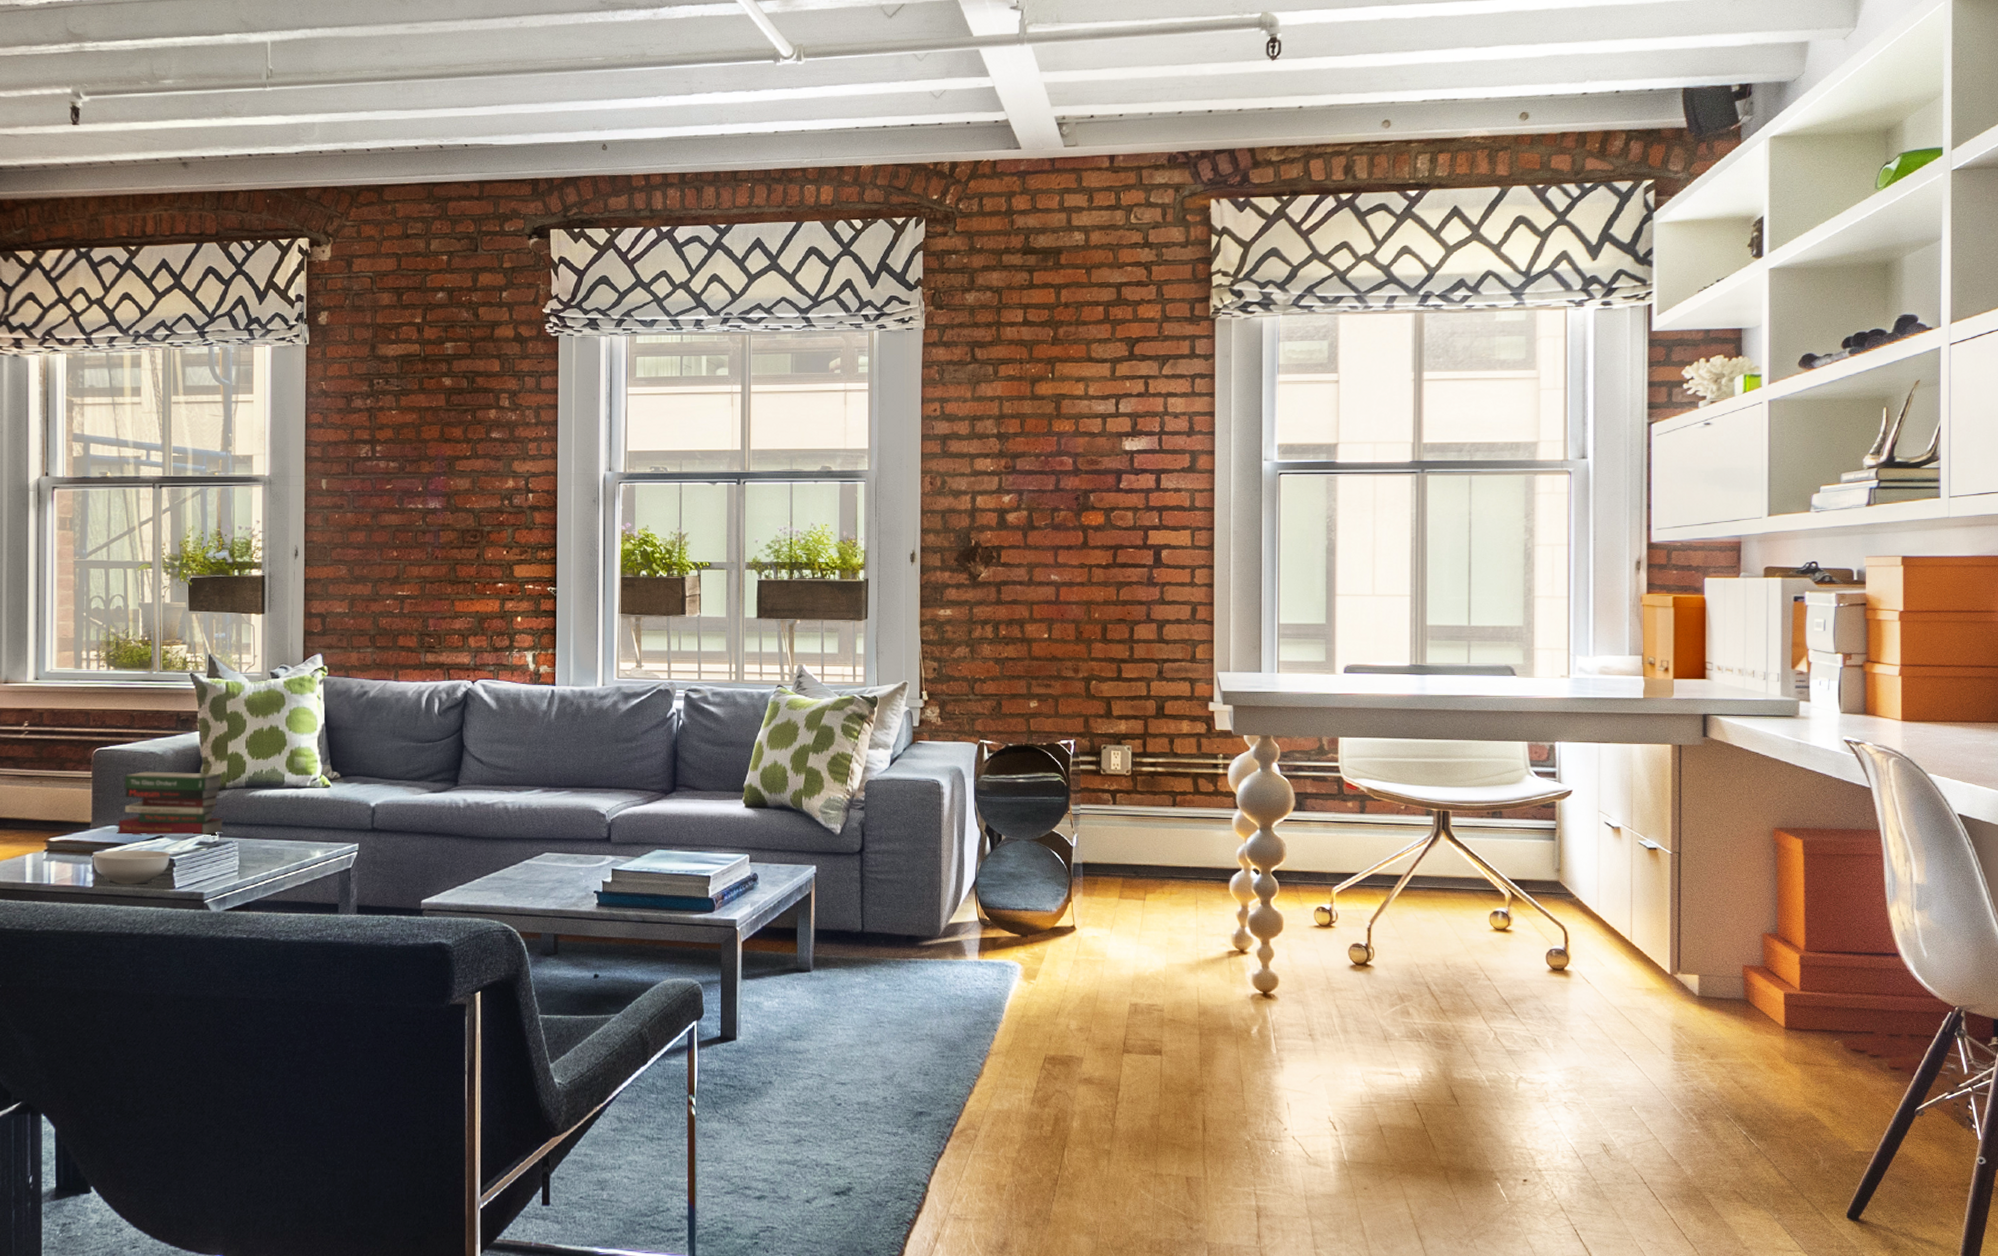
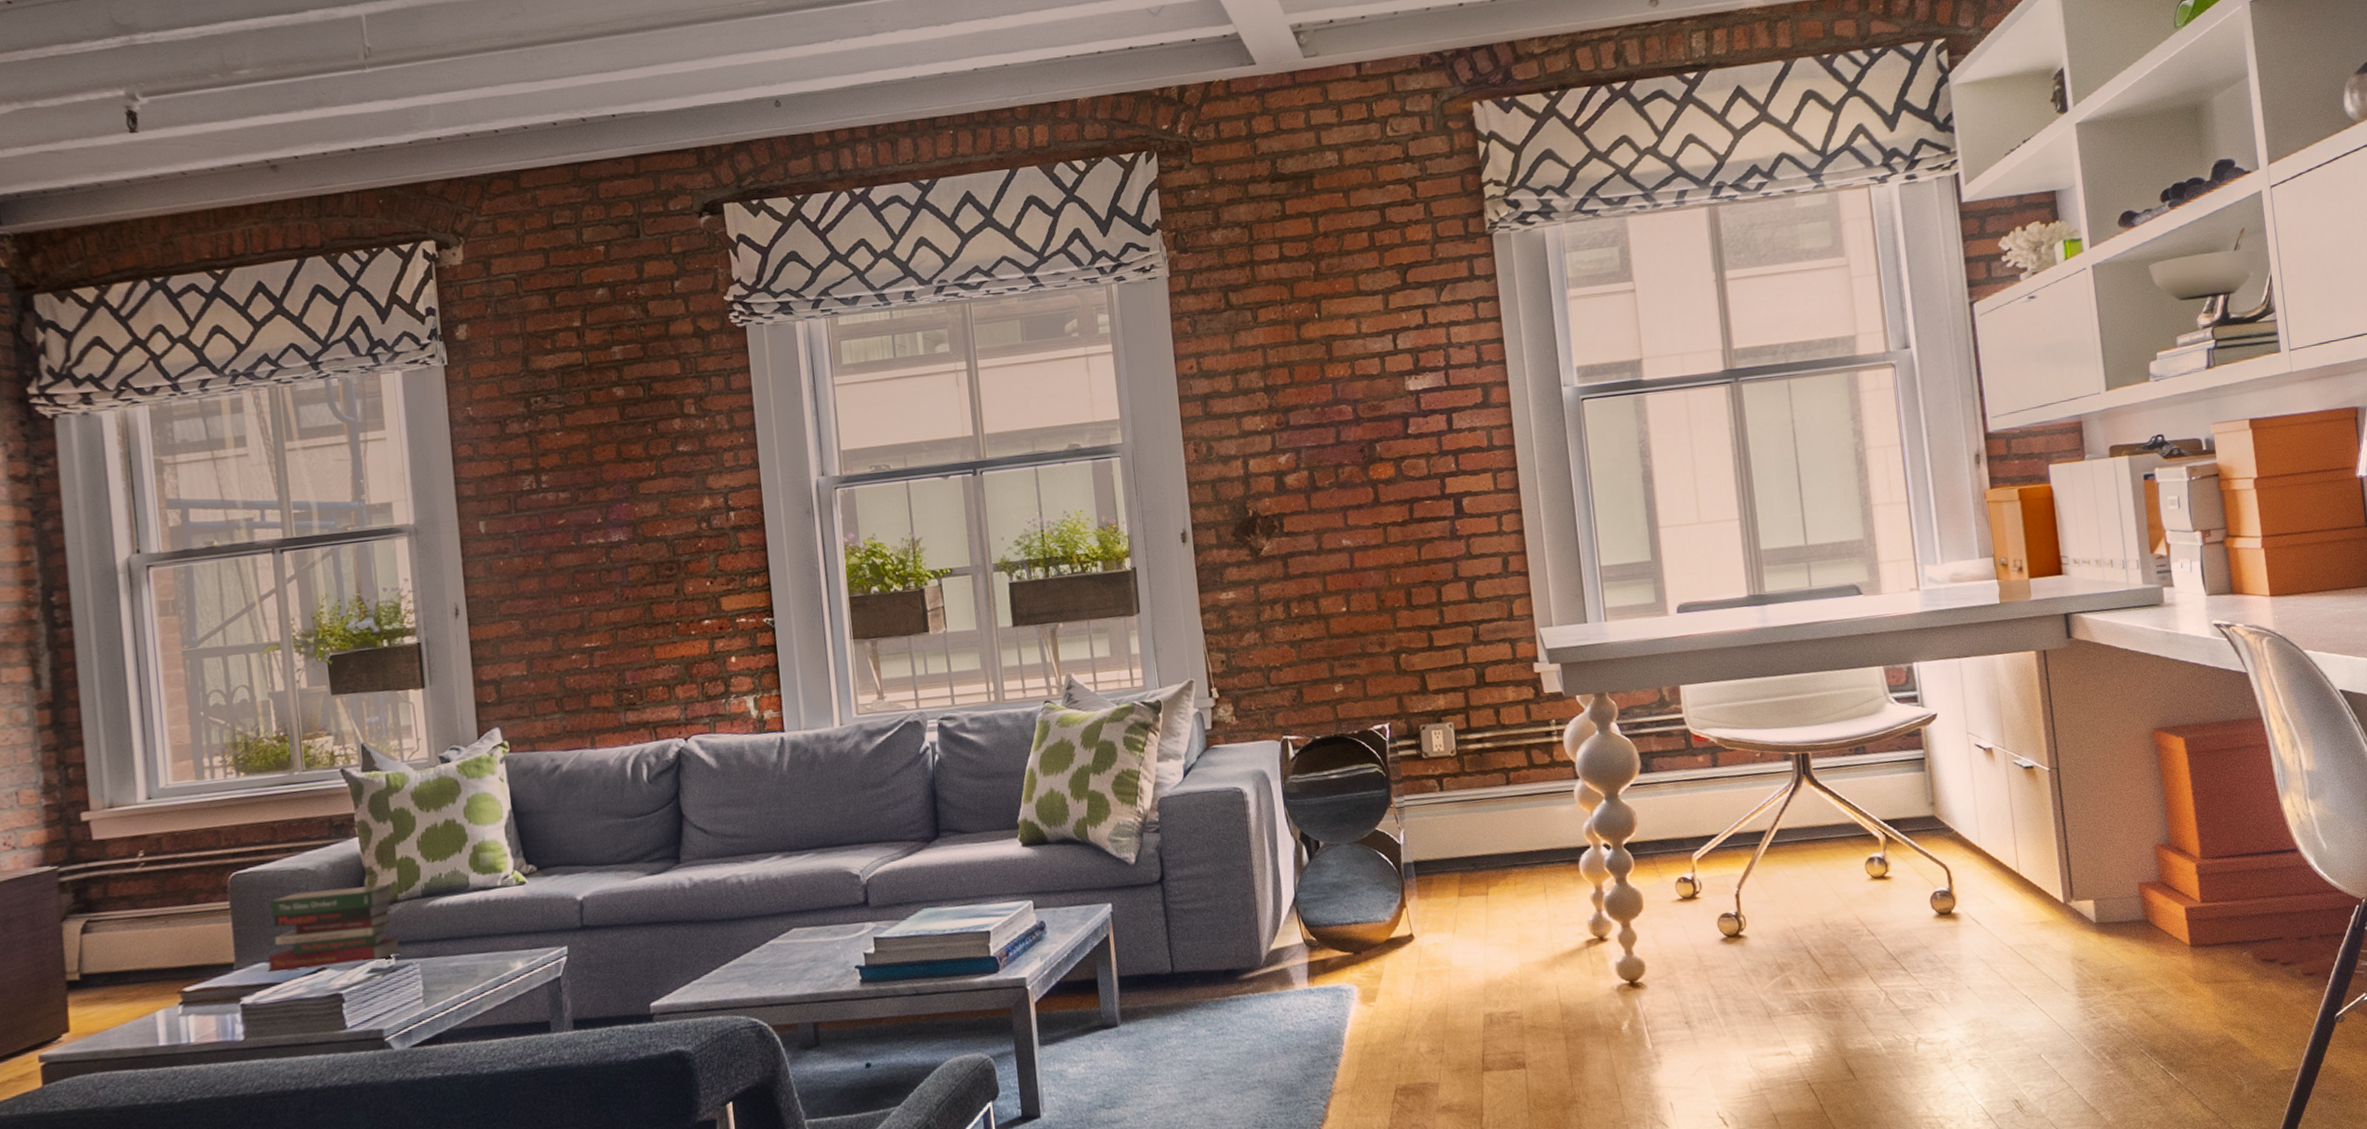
bowl: present [93,849,171,885] -> none [240,985,338,1033]
bowl: none [1822,399,1931,442] -> present [2148,249,2259,301]

